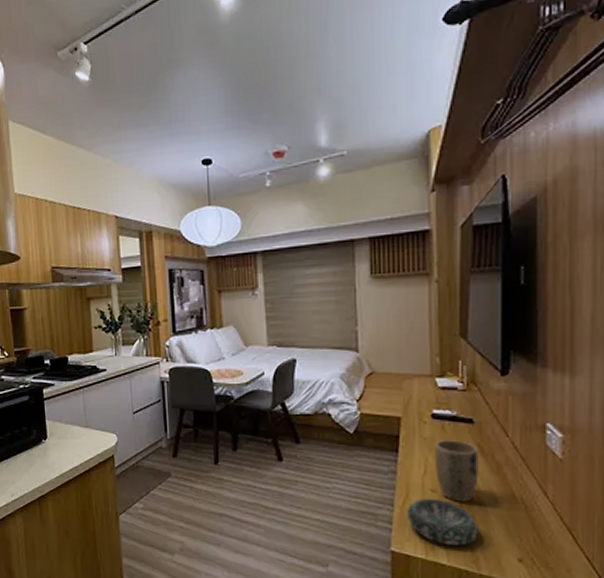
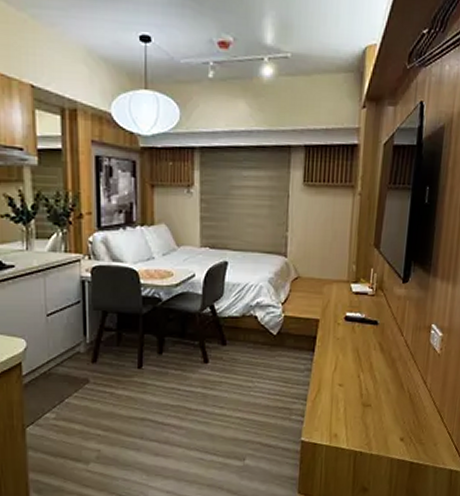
decorative bowl: present [407,498,479,546] -> none [317,391,374,432]
plant pot: present [435,440,479,502] -> none [343,340,379,394]

